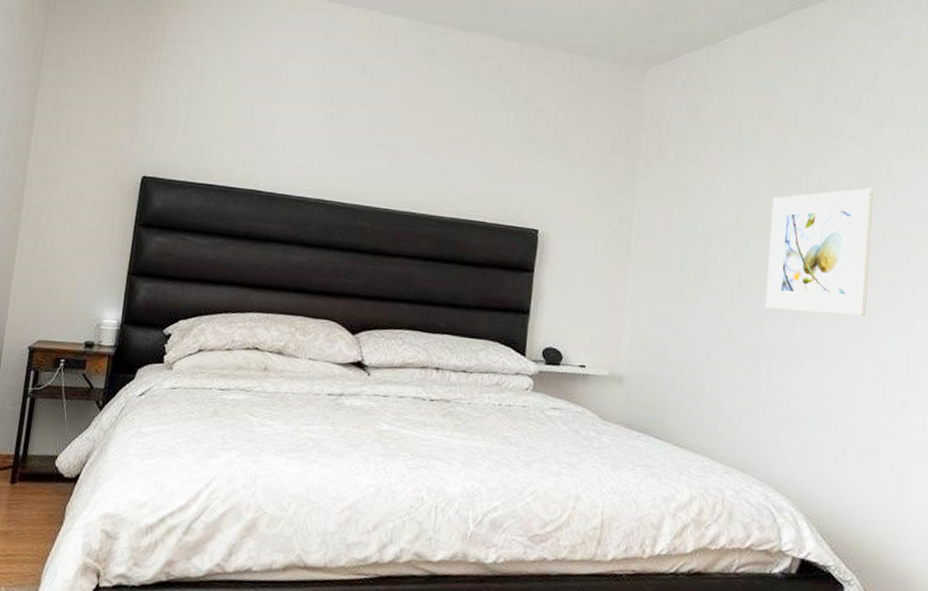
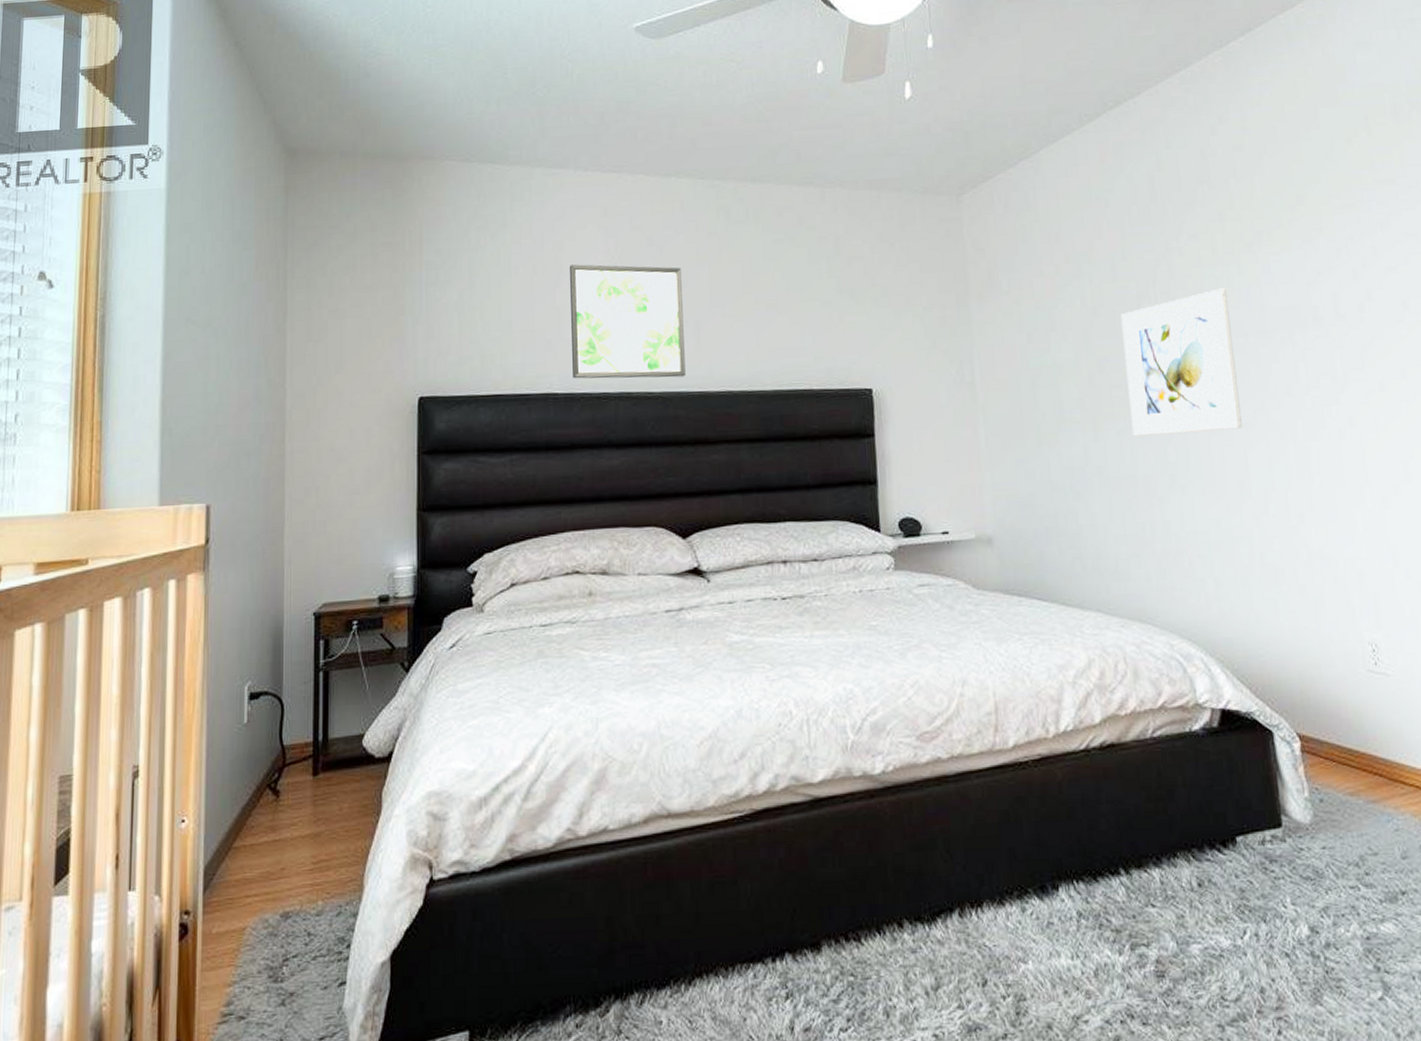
wall art: none [277,80,386,194] -> present [570,264,686,379]

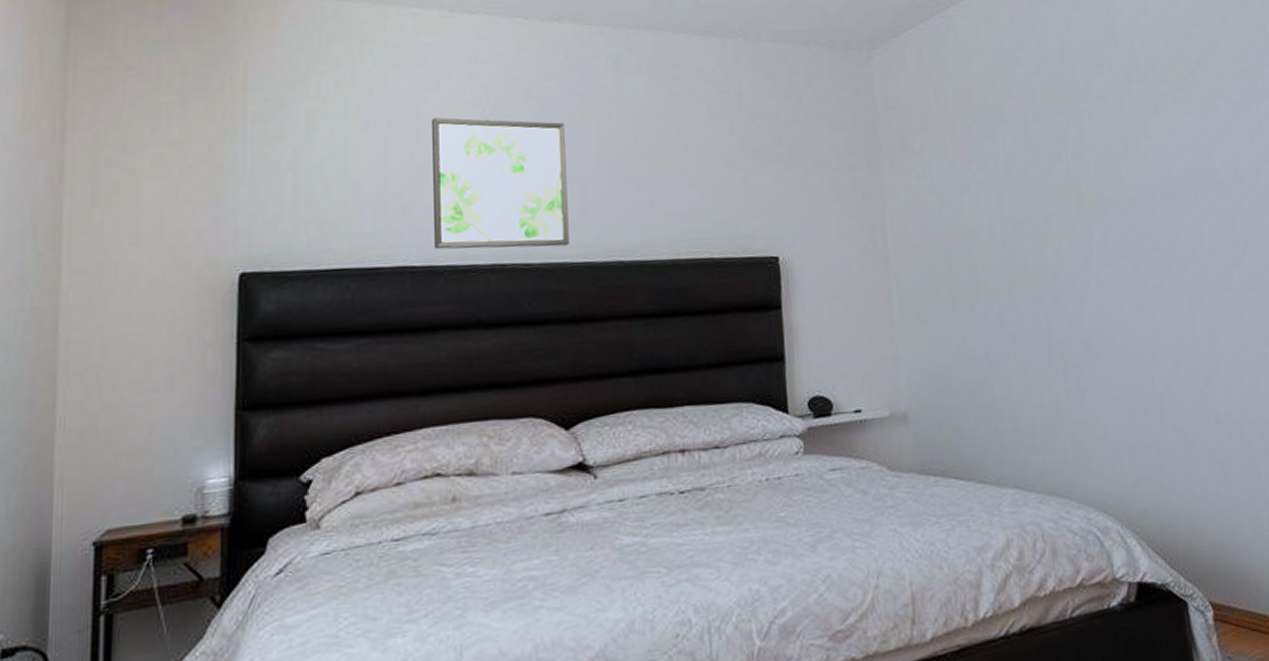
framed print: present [1120,288,1242,436] -> none [1033,150,1152,303]

